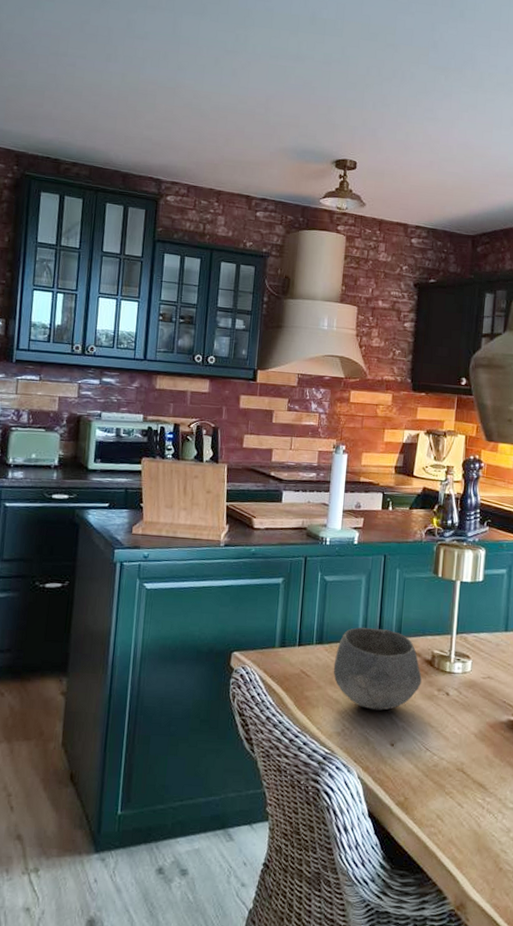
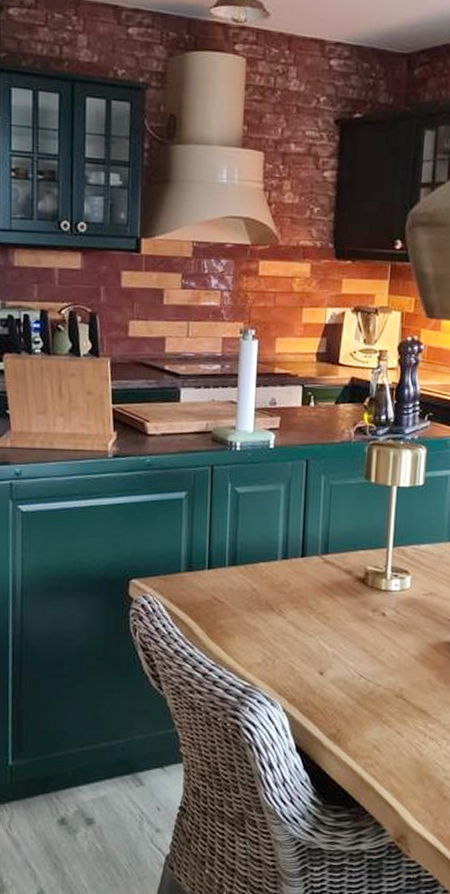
bowl: present [333,627,422,711] -> none [250,544,354,637]

